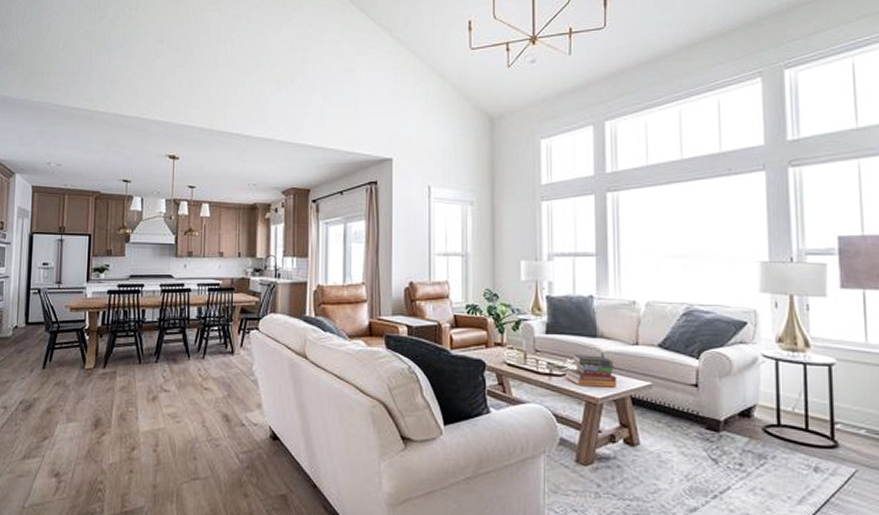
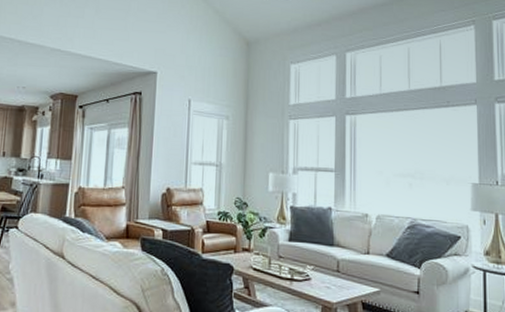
books: present [564,355,618,388] -> none [304,261,351,293]

